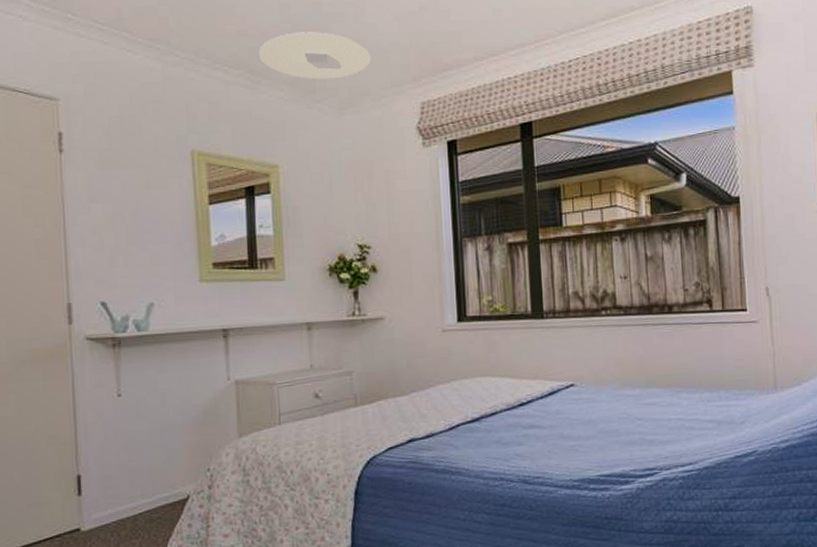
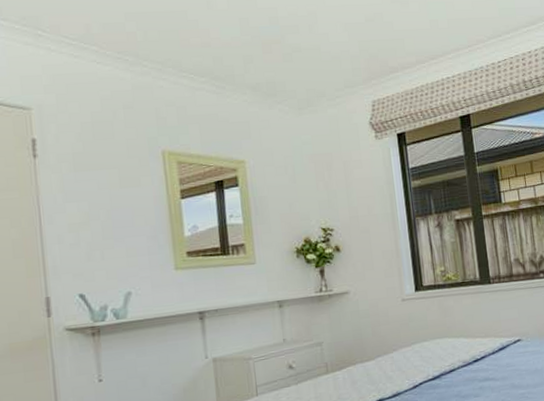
ceiling light: present [258,32,372,81] -> none [222,42,326,84]

